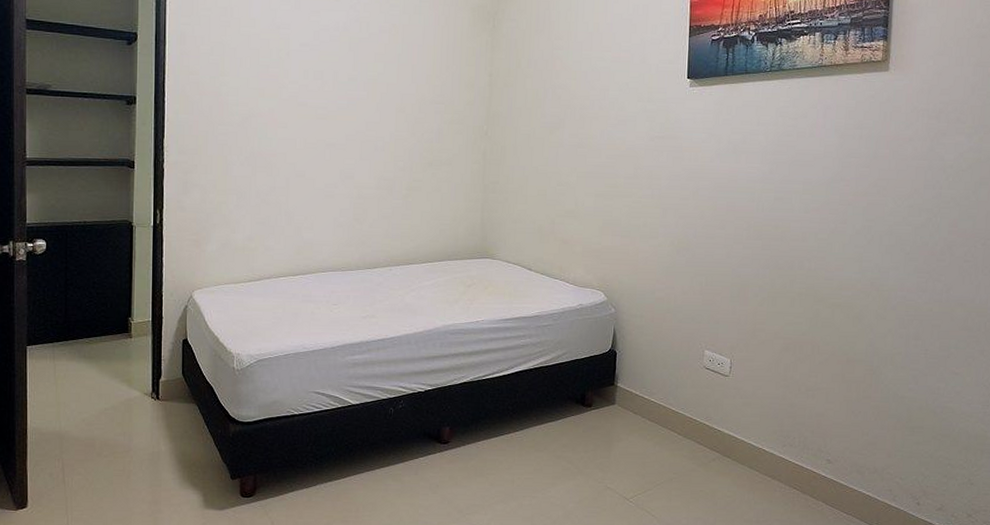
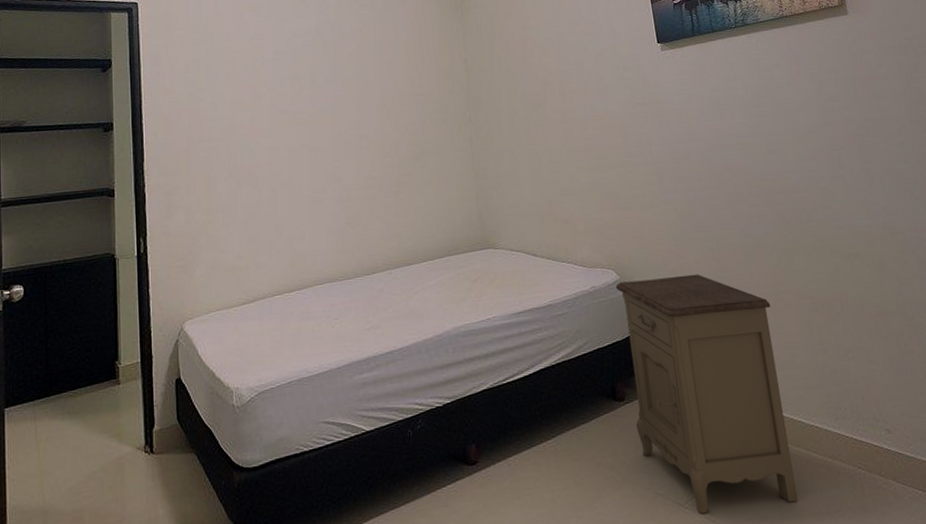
nightstand: none [598,303,746,509] -> present [615,274,798,514]

